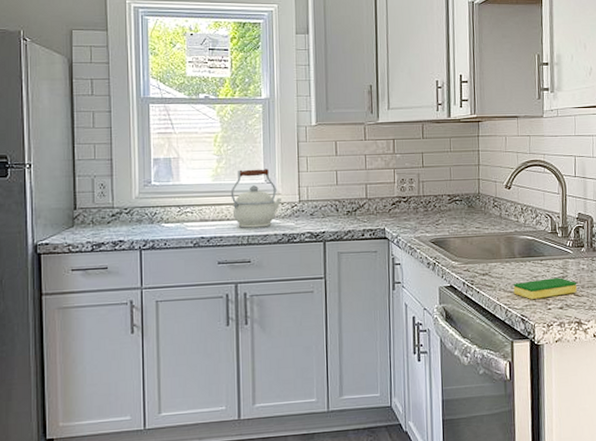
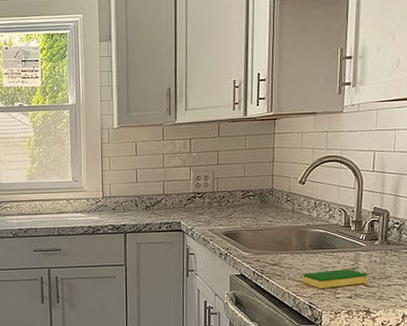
kettle: present [230,169,282,228] -> none [43,168,88,221]

